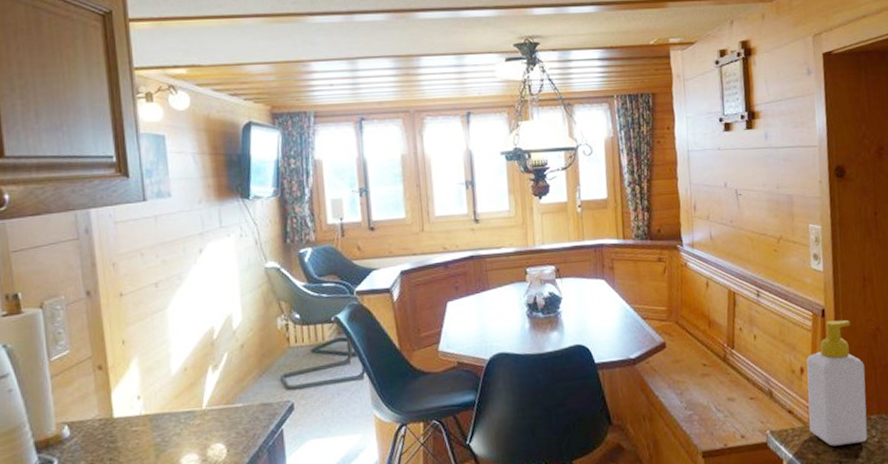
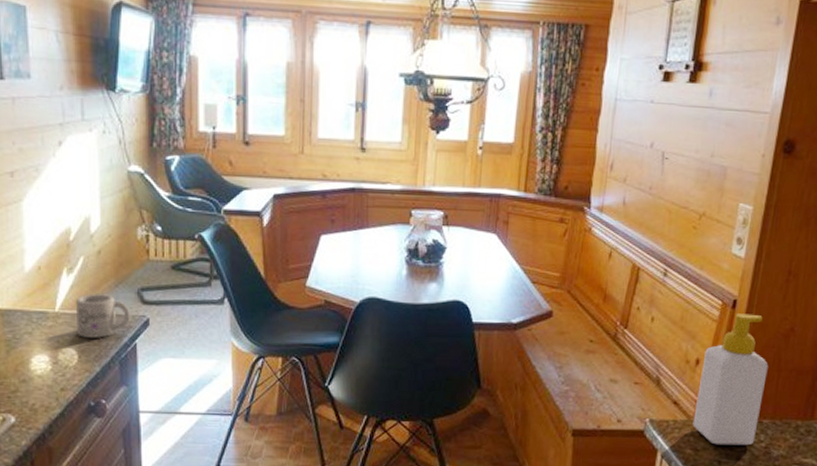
mug: none [221,385,276,431] -> present [75,294,130,338]

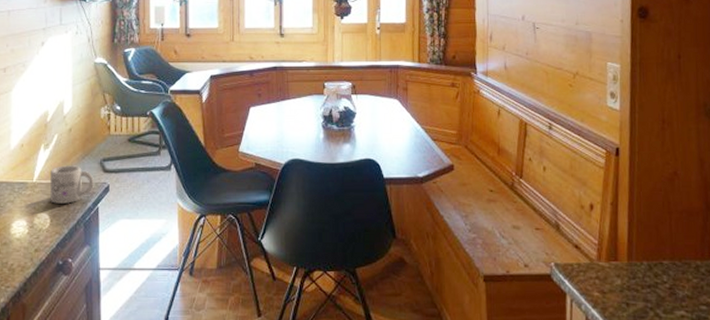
soap bottle: present [693,313,769,446] -> none [596,160,659,287]

